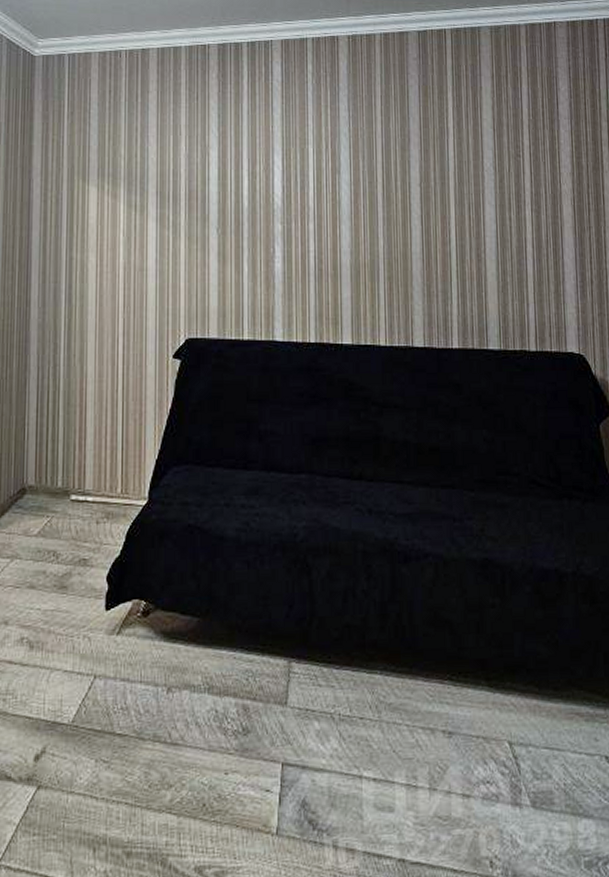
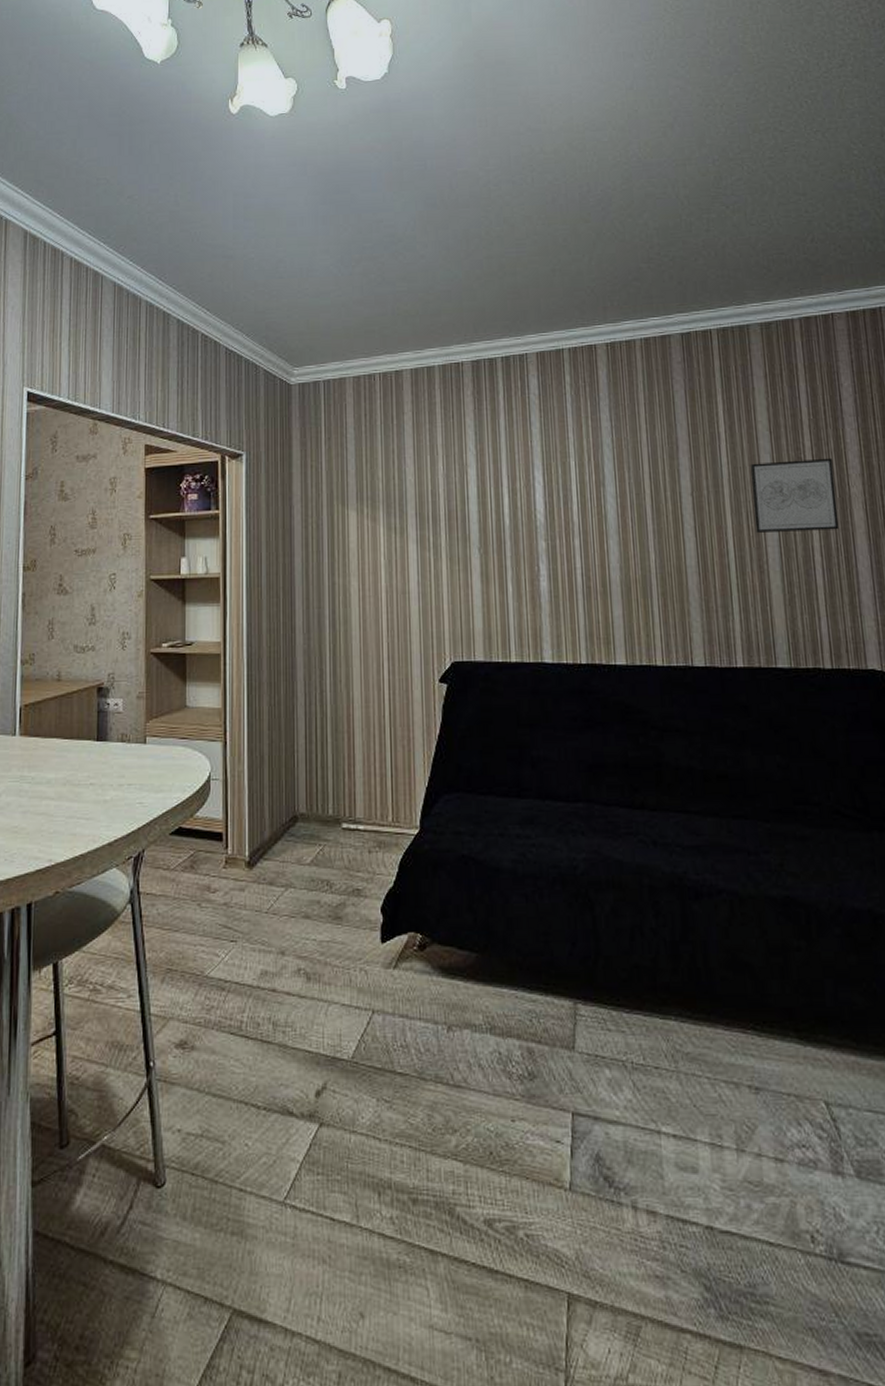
wall art: none [474,156,550,224] -> present [750,457,840,533]

